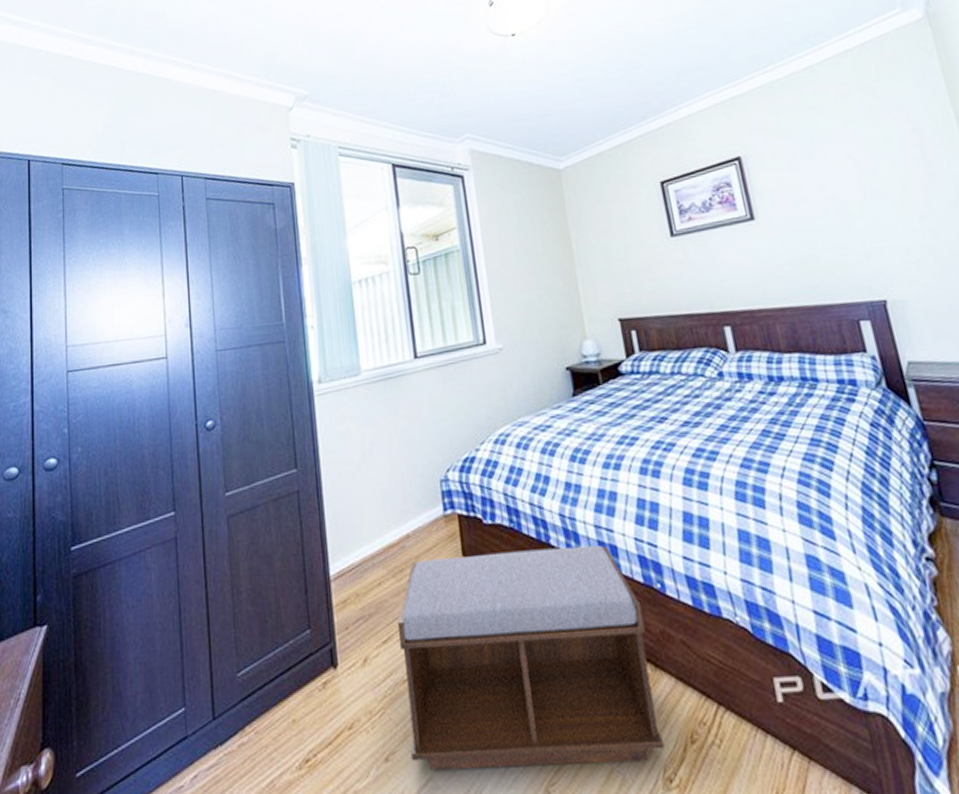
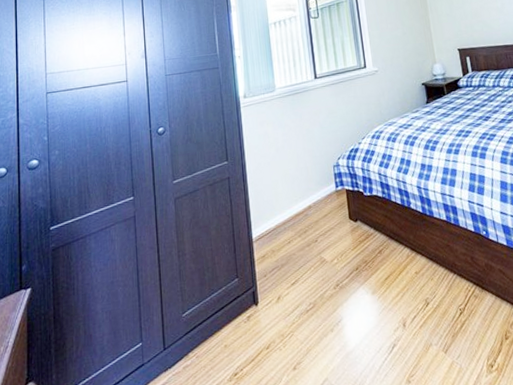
bench: present [397,544,665,770] -> none [302,206,488,373]

